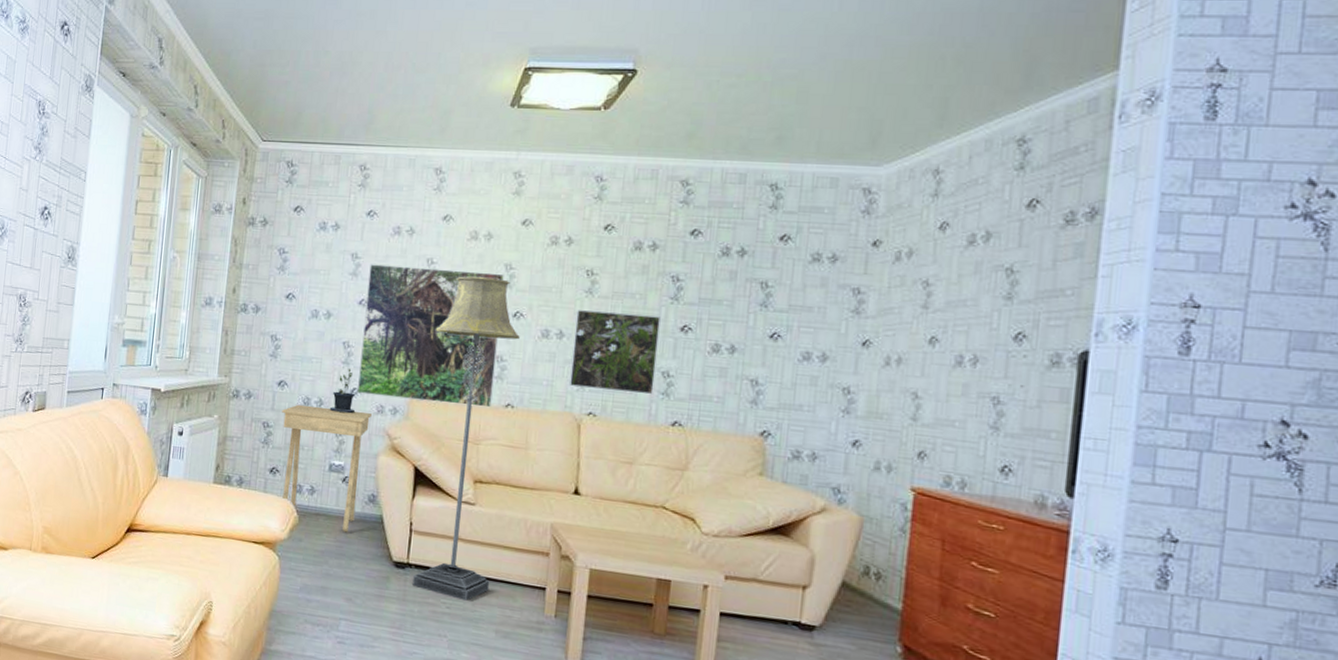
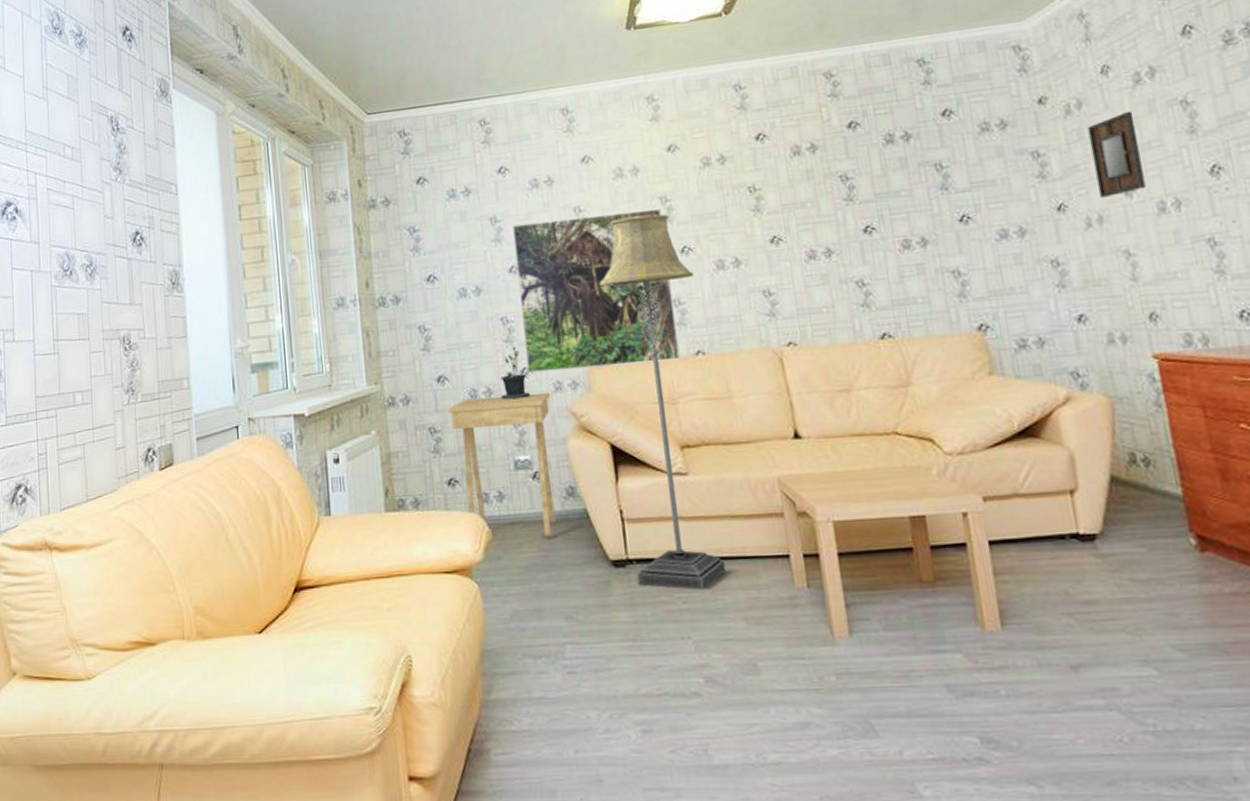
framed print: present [568,309,661,395] -> none [748,222,852,318]
home mirror: none [905,268,958,343] -> present [1087,111,1146,199]

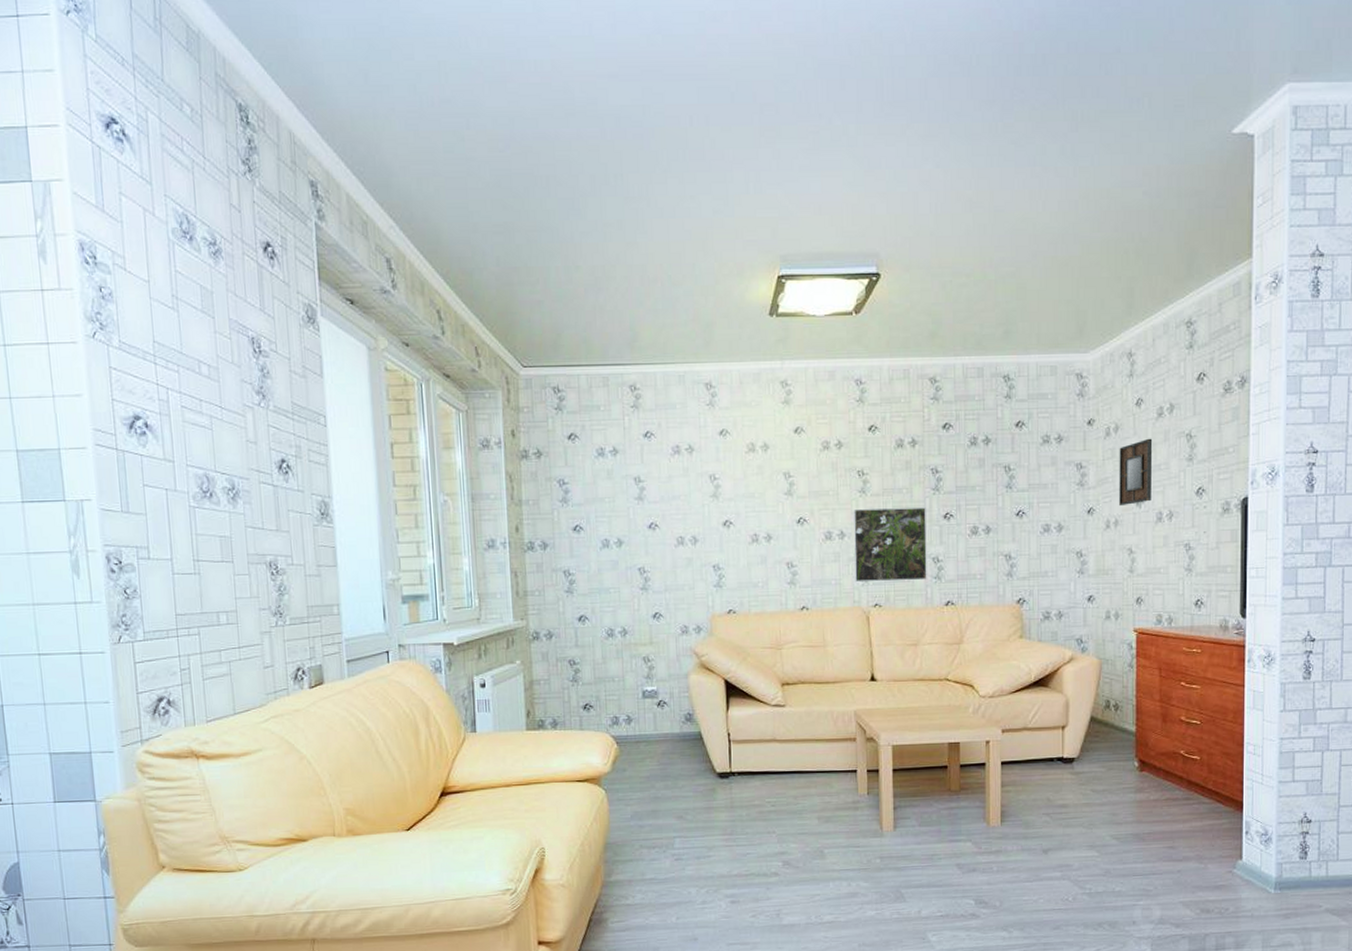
side table: present [447,393,556,538] -> none [586,634,677,755]
potted plant: present [500,347,531,400] -> none [634,594,661,639]
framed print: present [512,208,680,373] -> none [654,482,788,617]
floor lamp: present [600,214,726,590] -> none [727,488,808,796]
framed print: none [748,222,852,318] -> present [853,507,927,583]

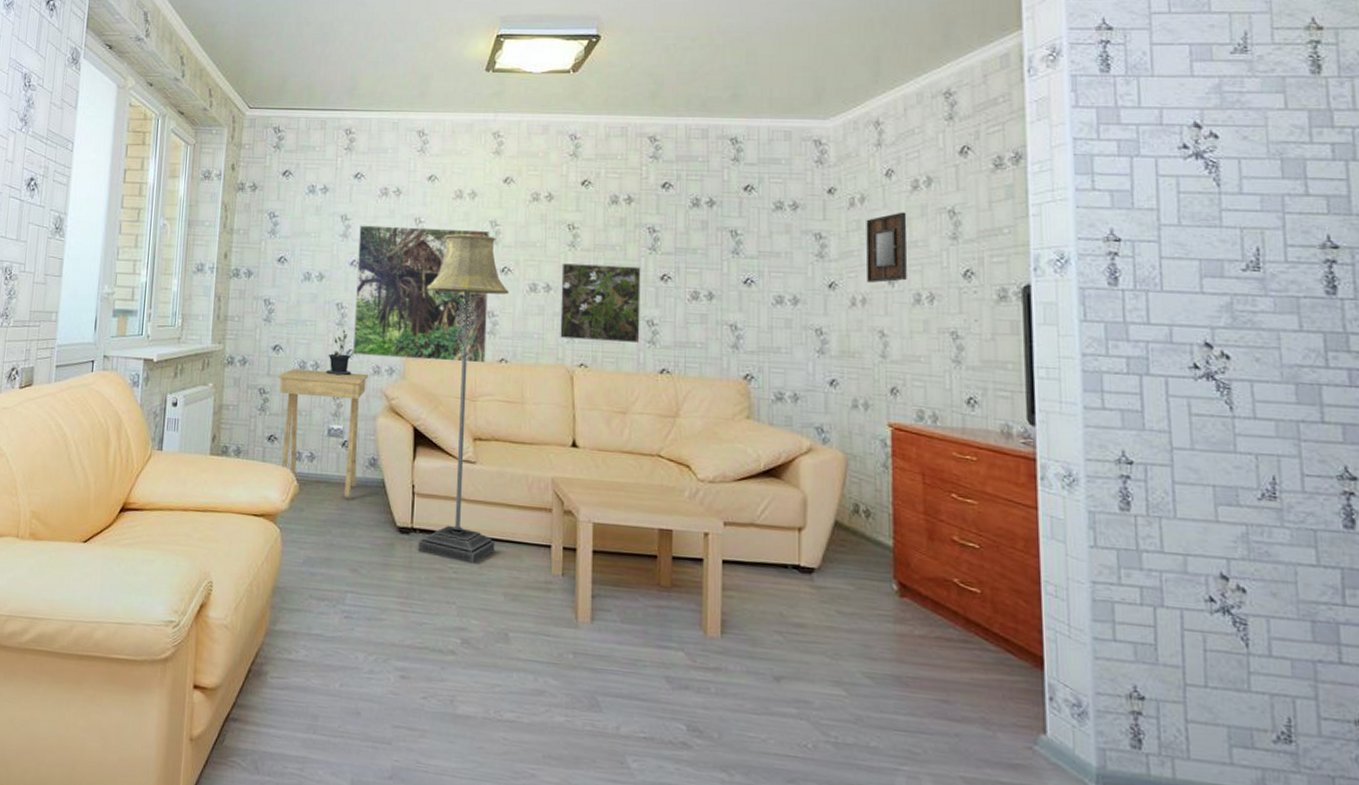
side table: none [586,634,677,755] -> present [278,368,368,500]
potted plant: none [634,594,661,639] -> present [325,330,352,376]
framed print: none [654,482,788,617] -> present [353,225,490,362]
floor lamp: none [727,488,808,796] -> present [418,234,509,564]

